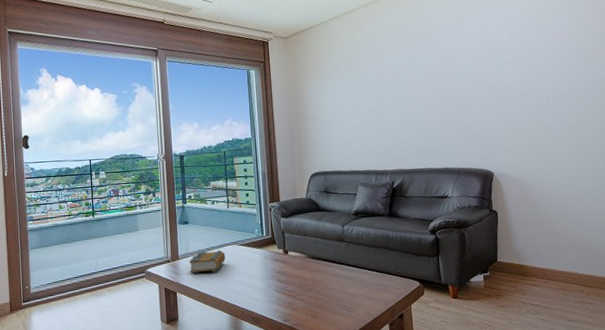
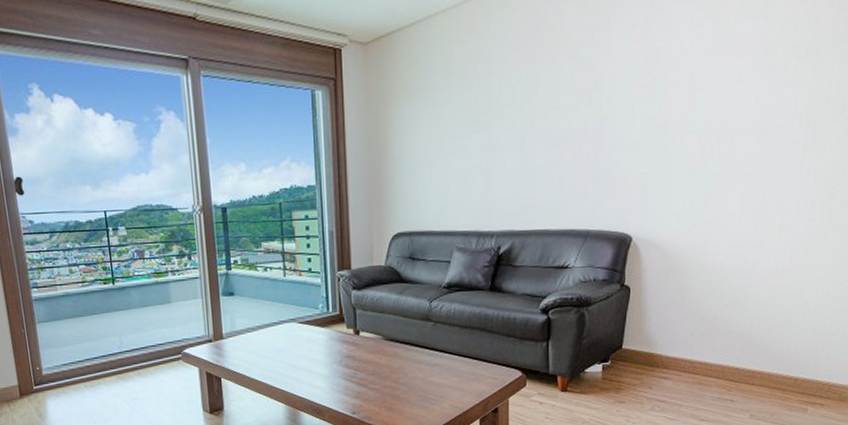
book: present [189,249,226,273] -> none [236,328,282,356]

